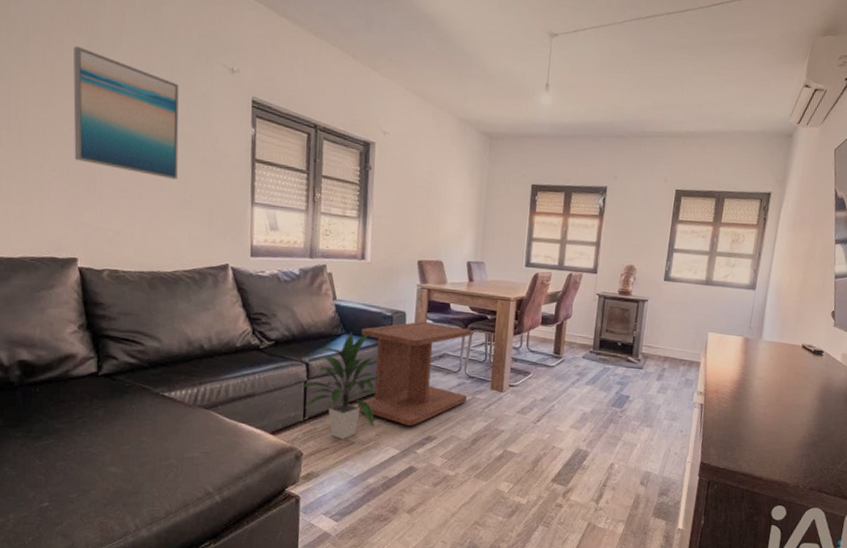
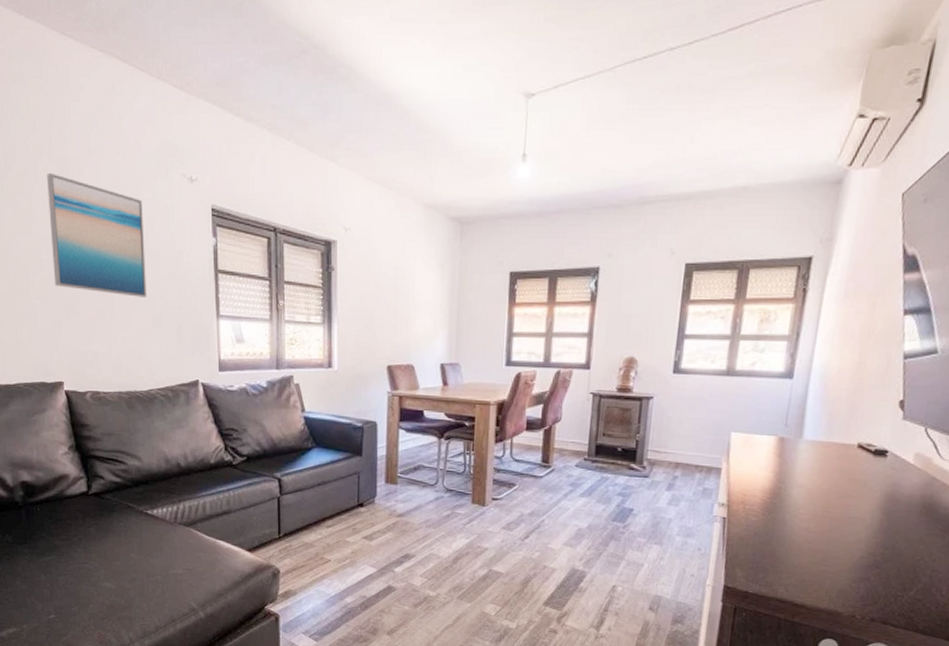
indoor plant: present [296,332,384,439] -> none [269,444,358,557]
side table: present [357,321,472,426] -> none [331,431,449,543]

